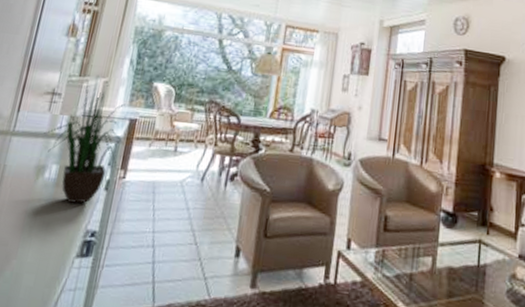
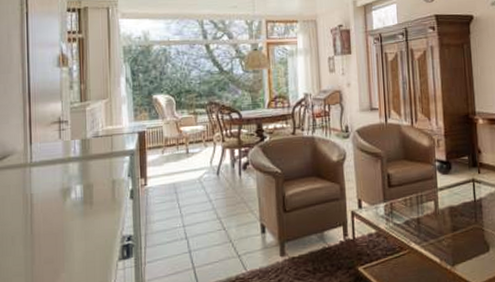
potted plant: present [44,74,126,204] -> none [60,97,138,217]

